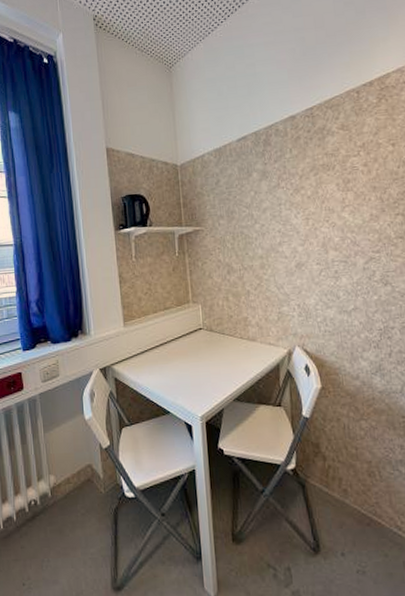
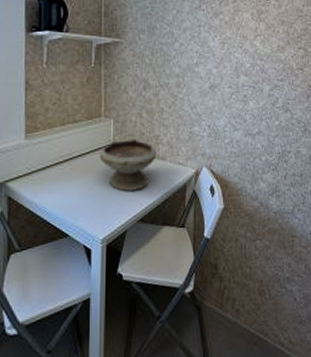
bowl: none [191,321,247,372] -> present [99,138,157,191]

